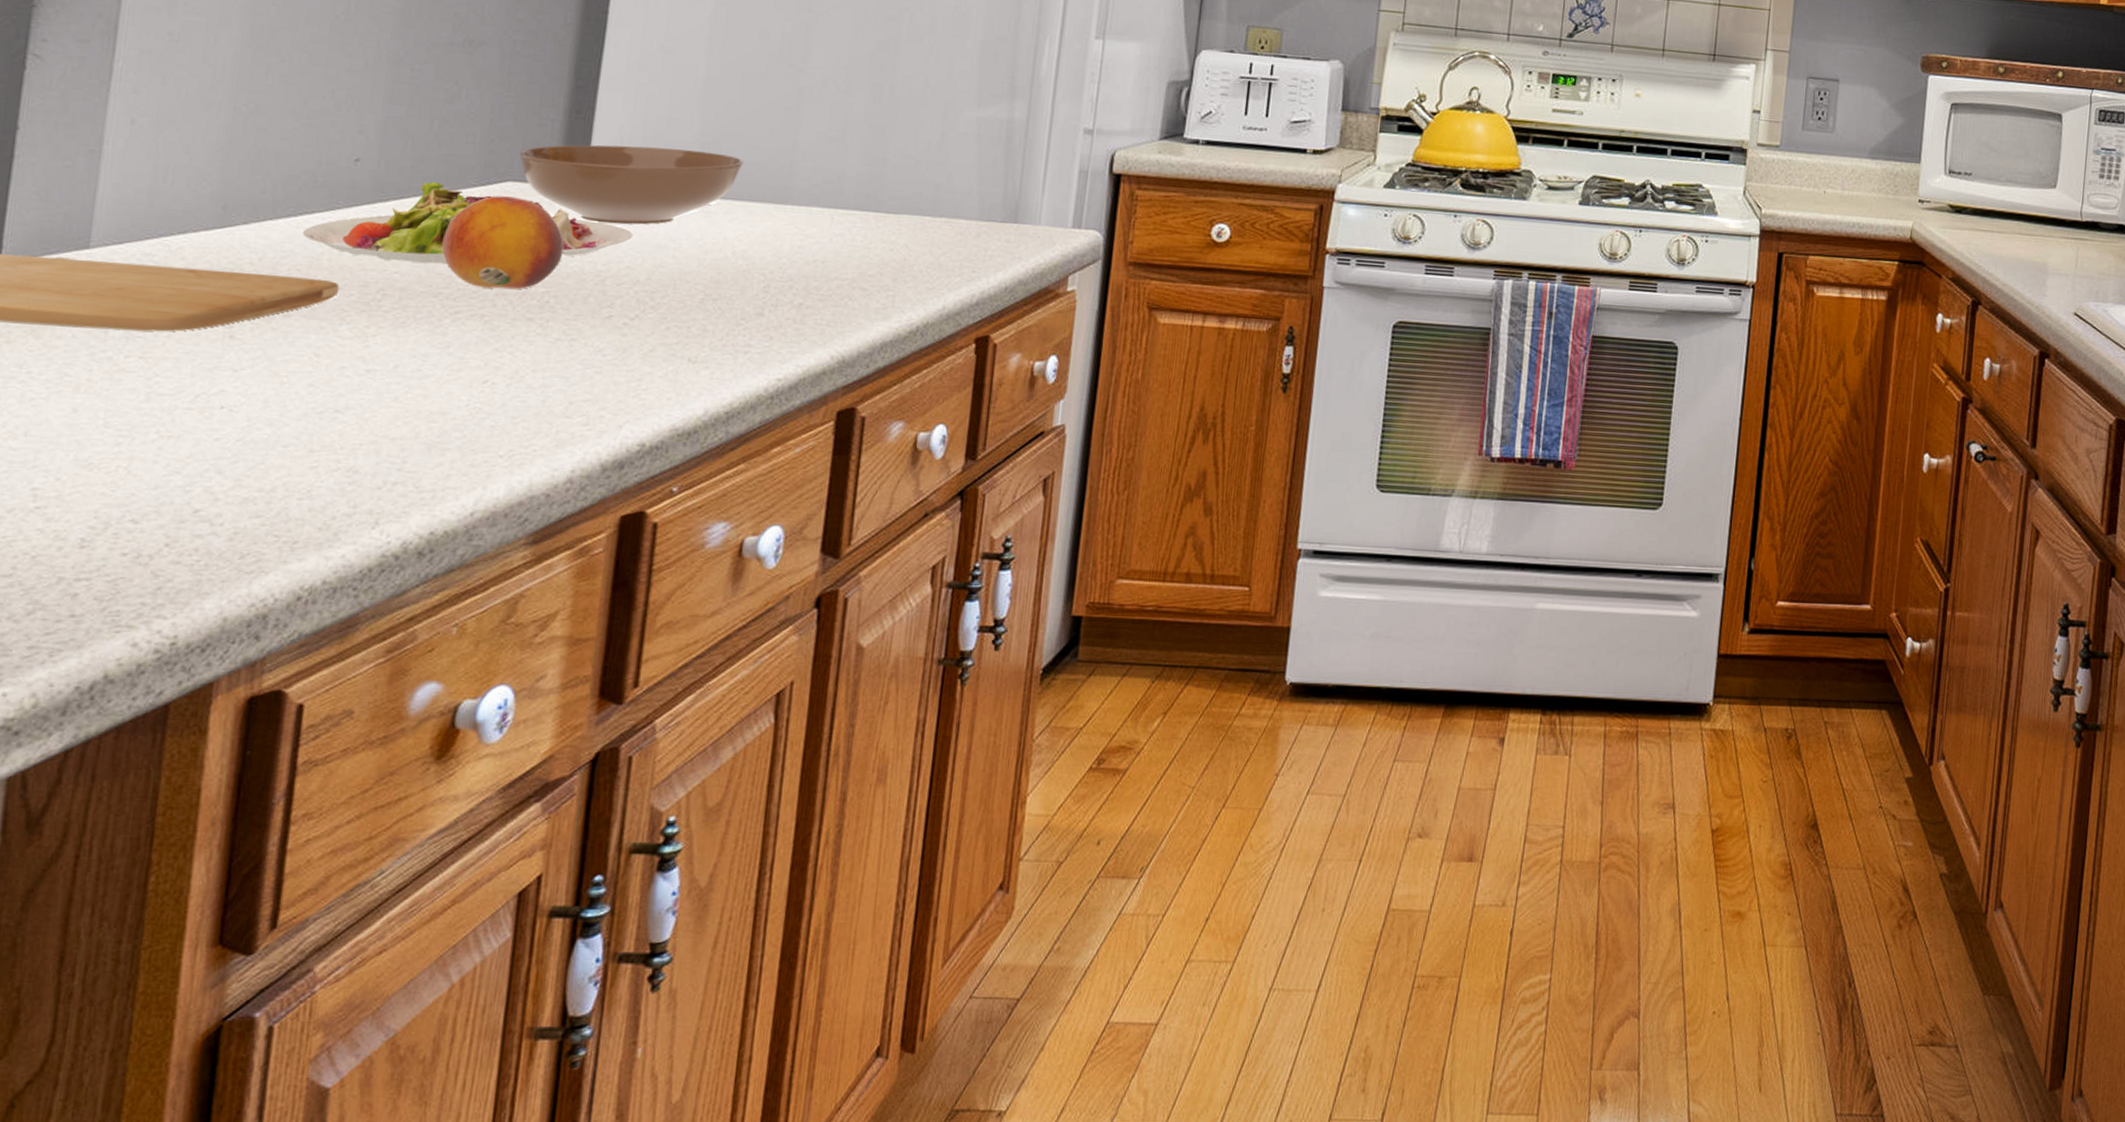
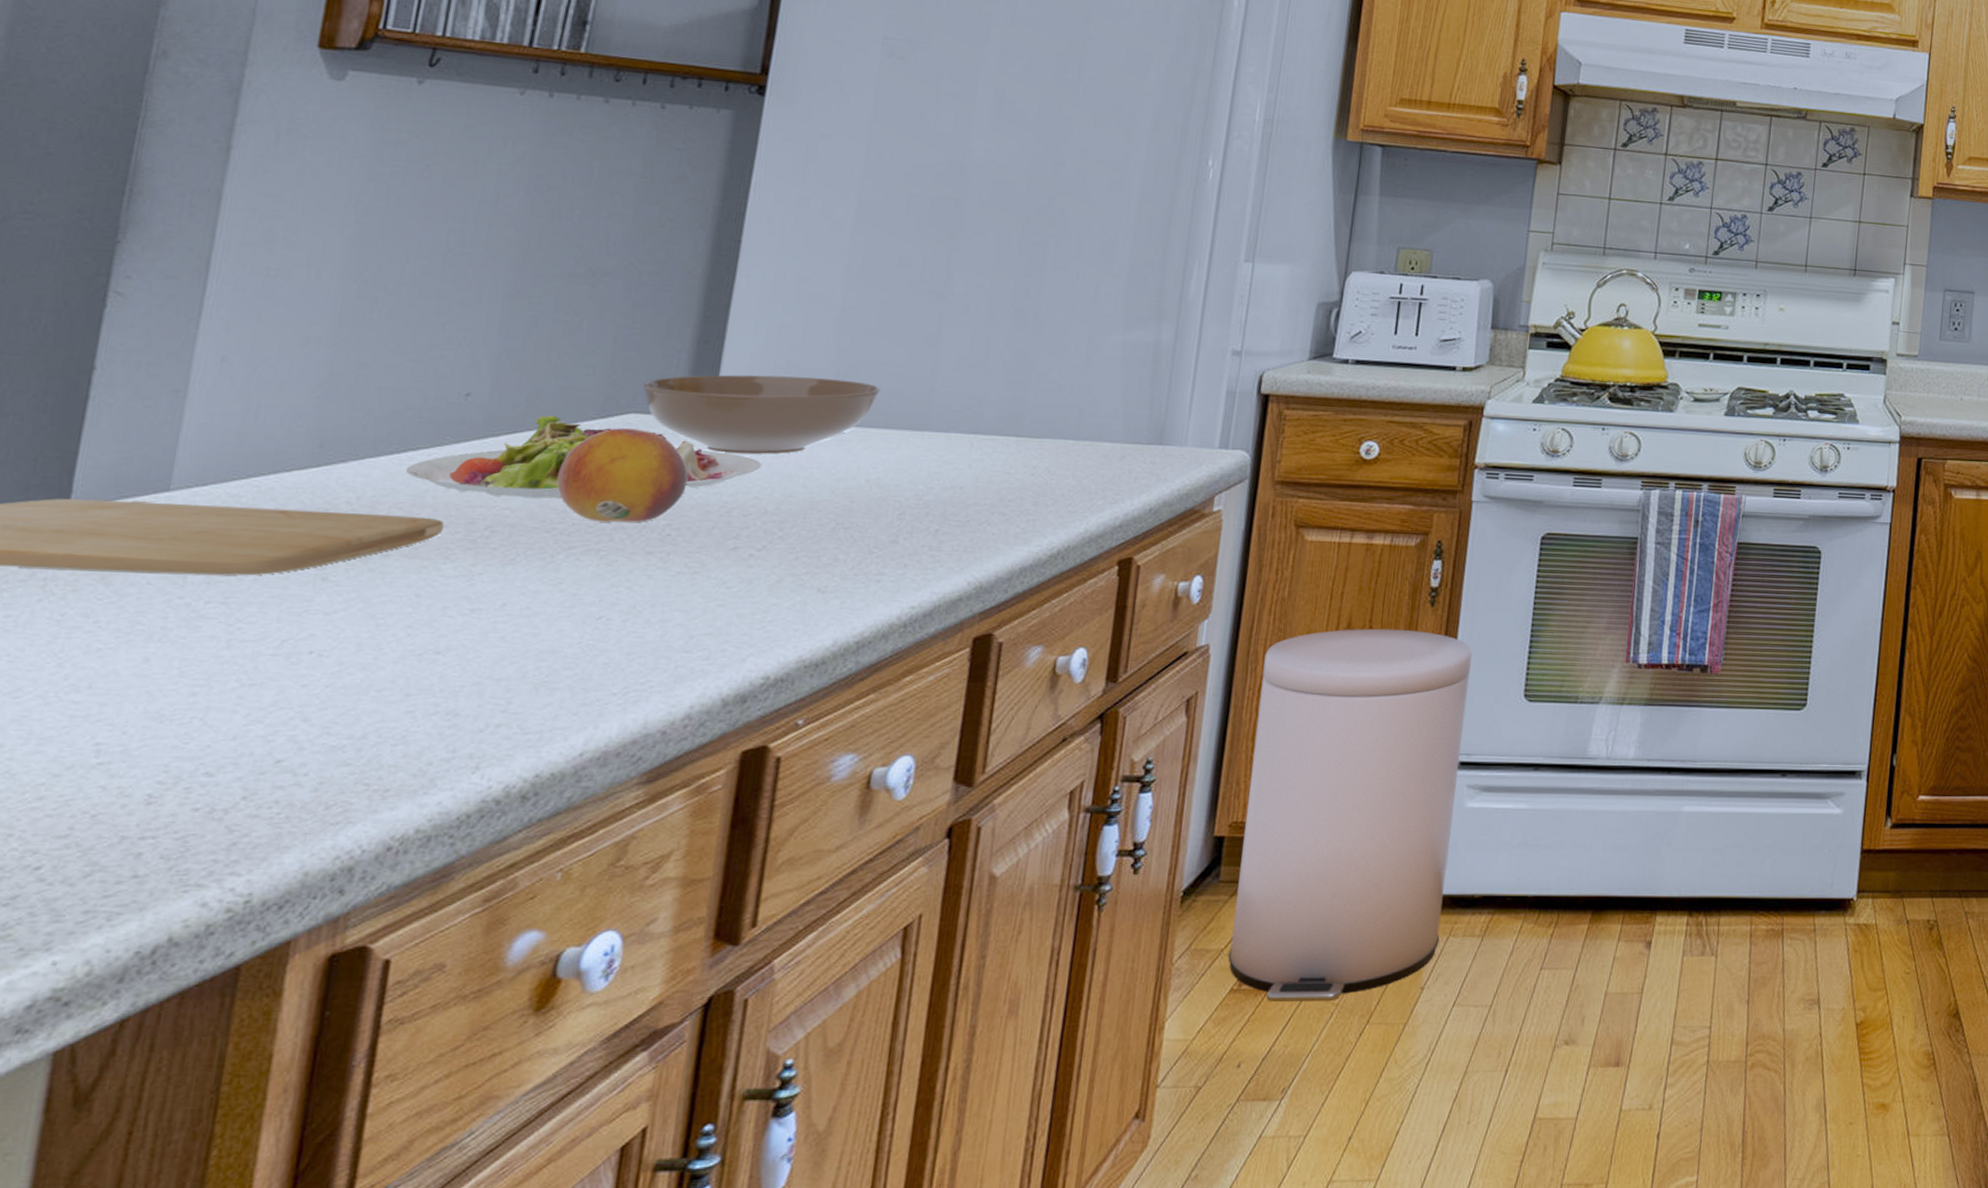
pedal bin: none [1087,413,1324,785] -> present [1228,628,1472,1003]

